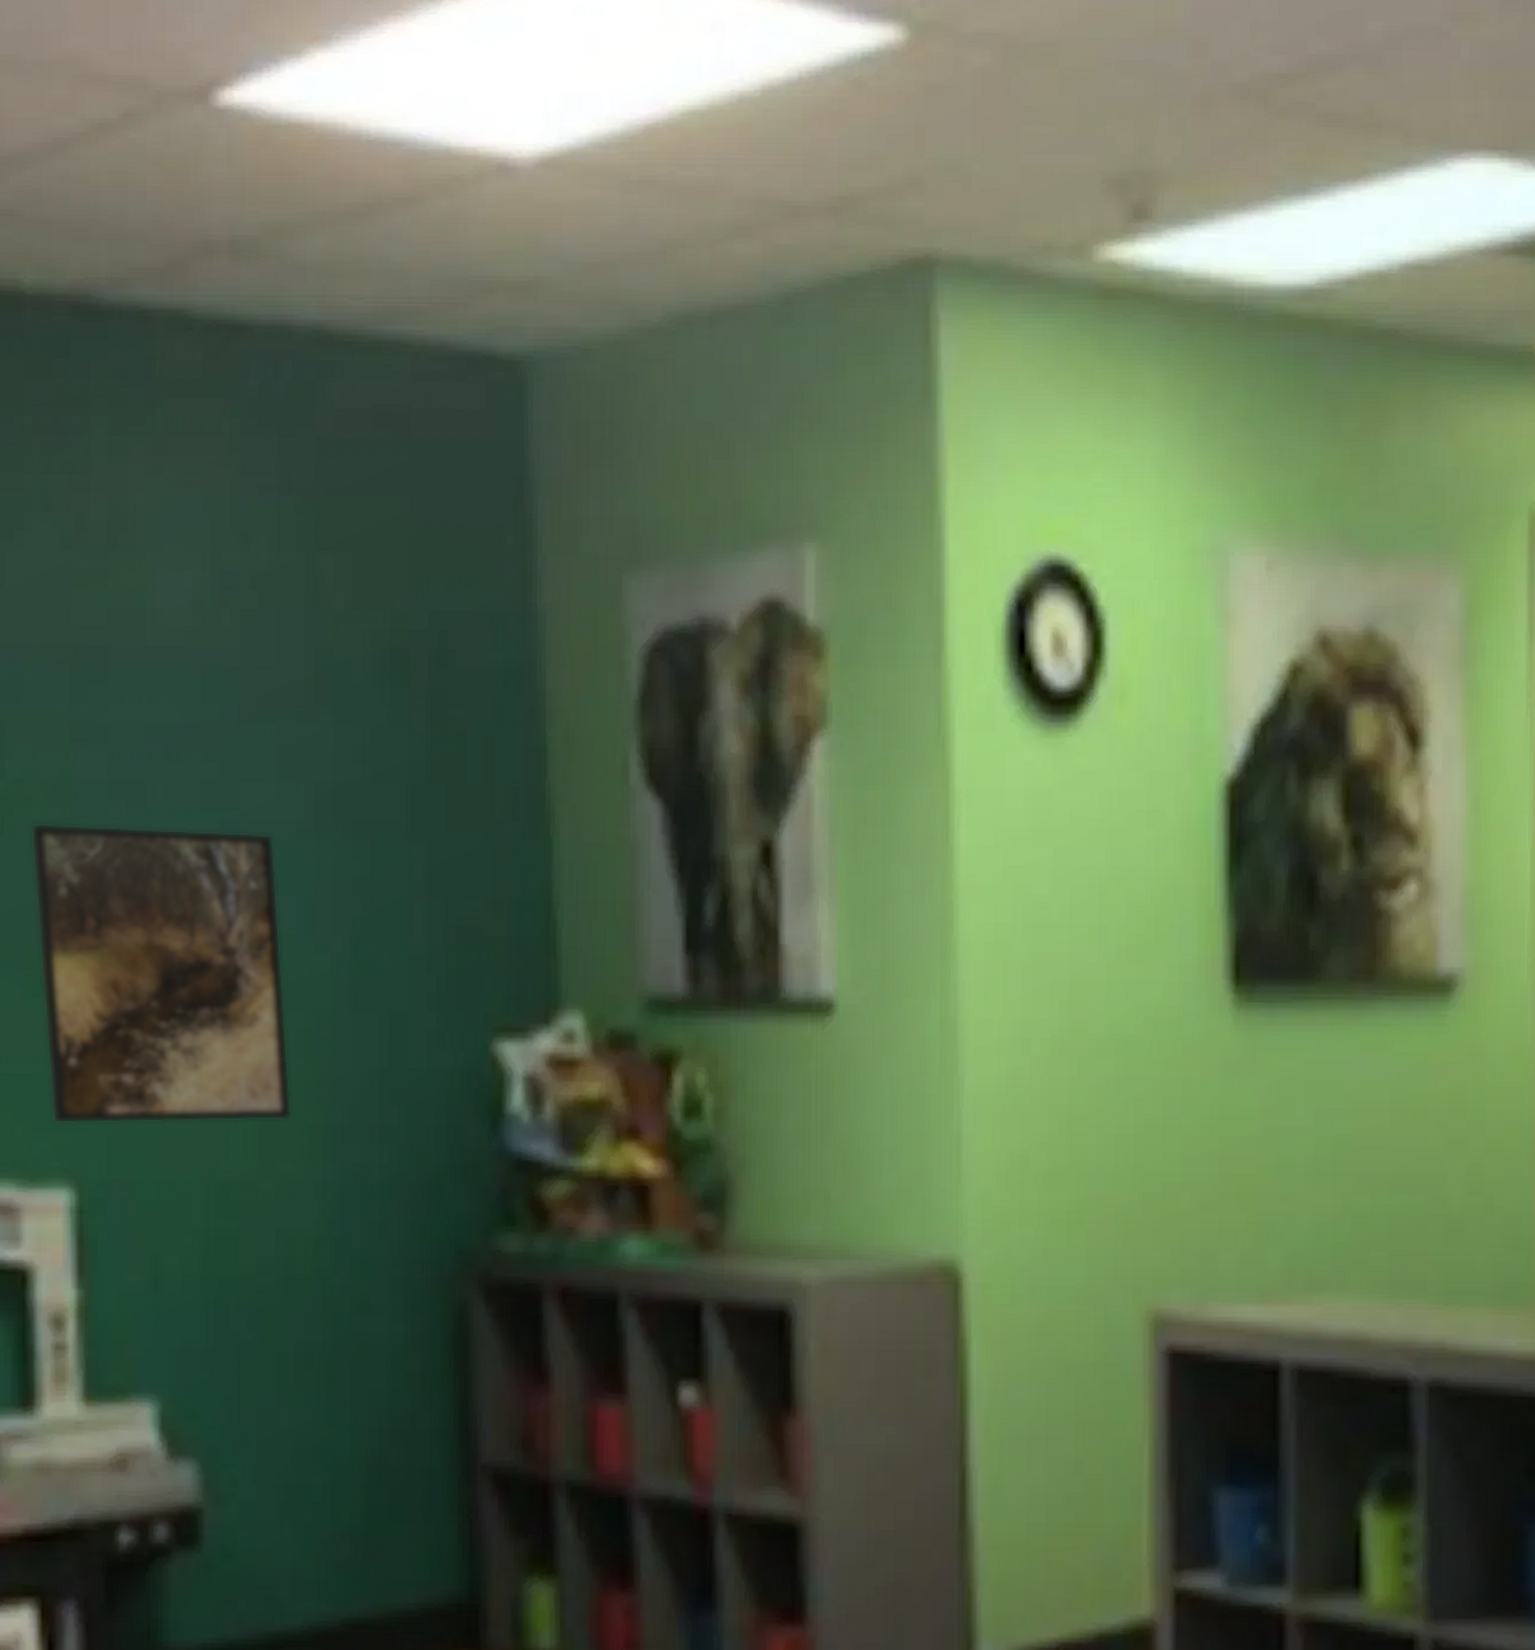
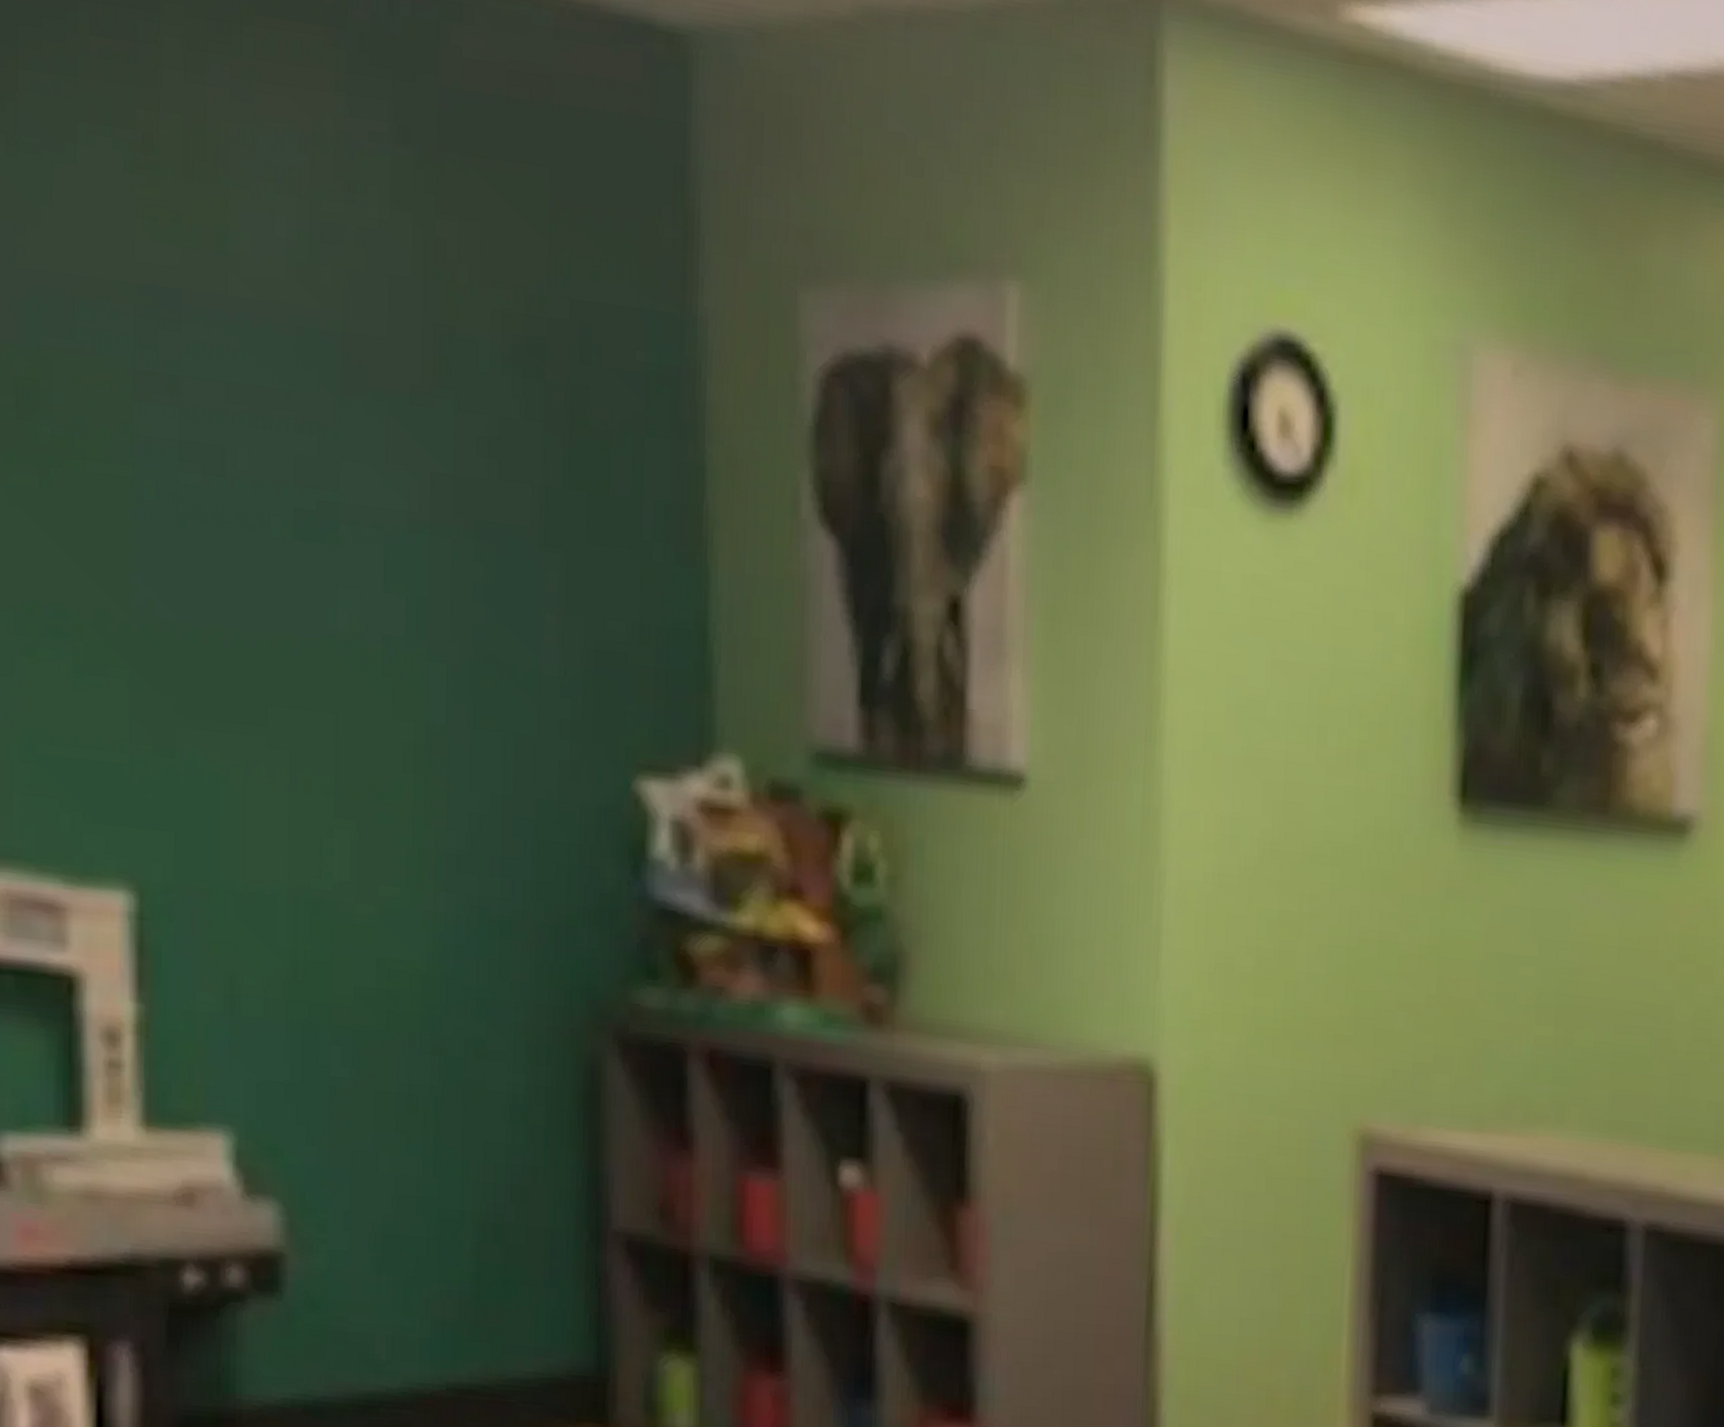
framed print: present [30,823,291,1124] -> none [82,478,397,841]

